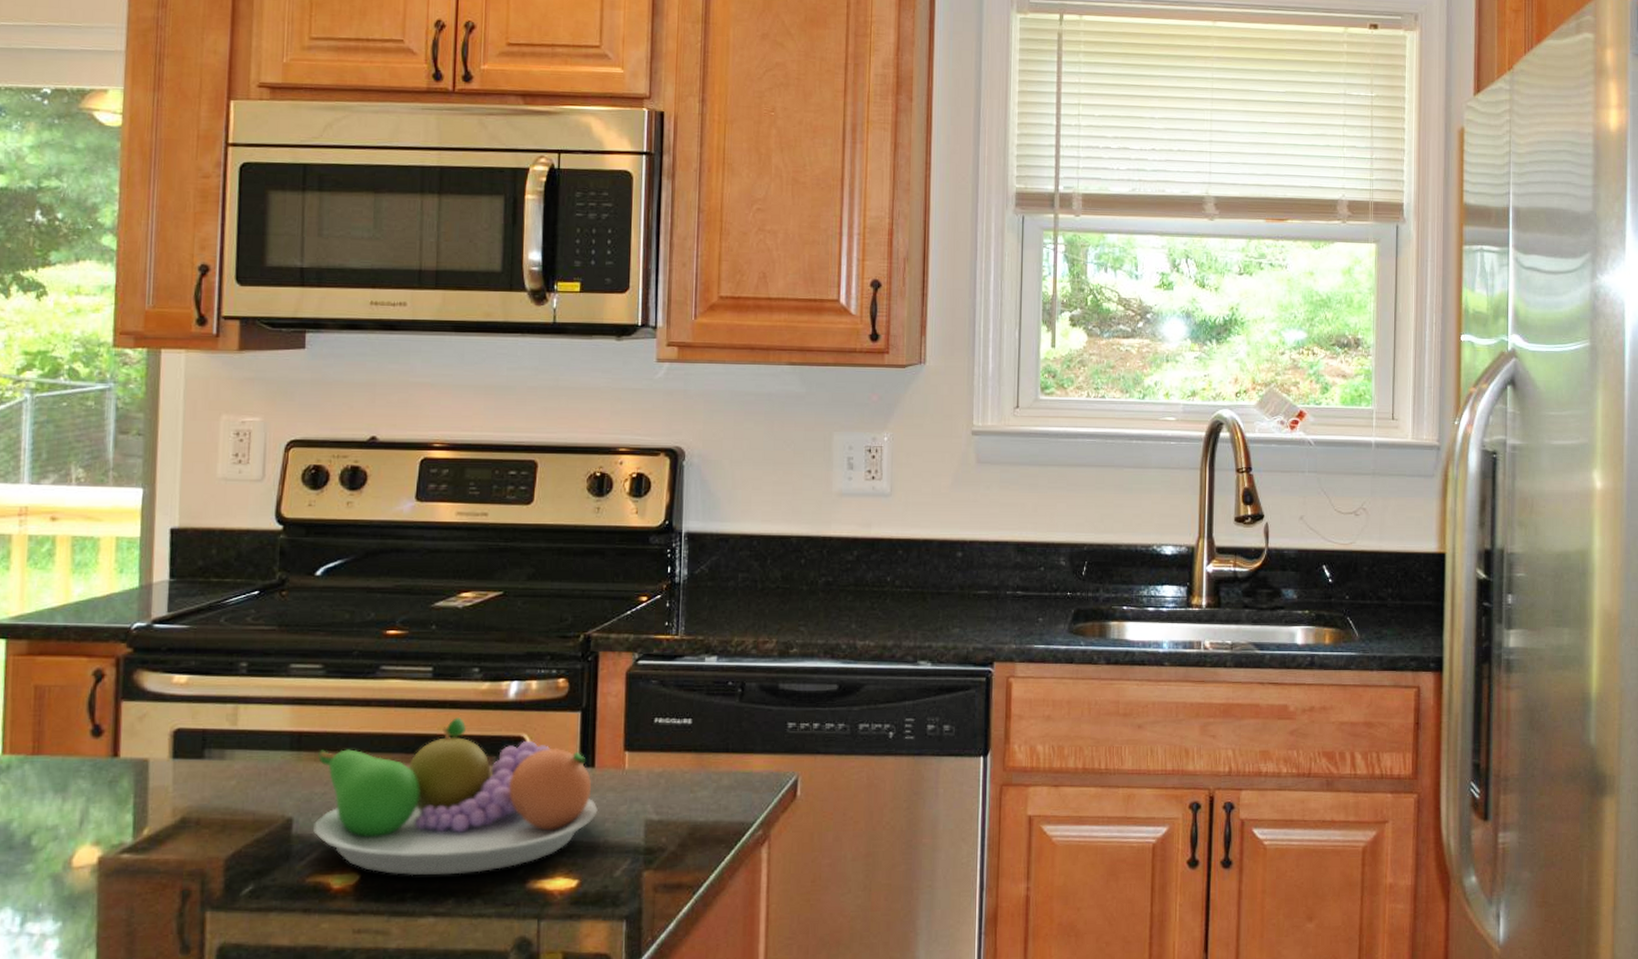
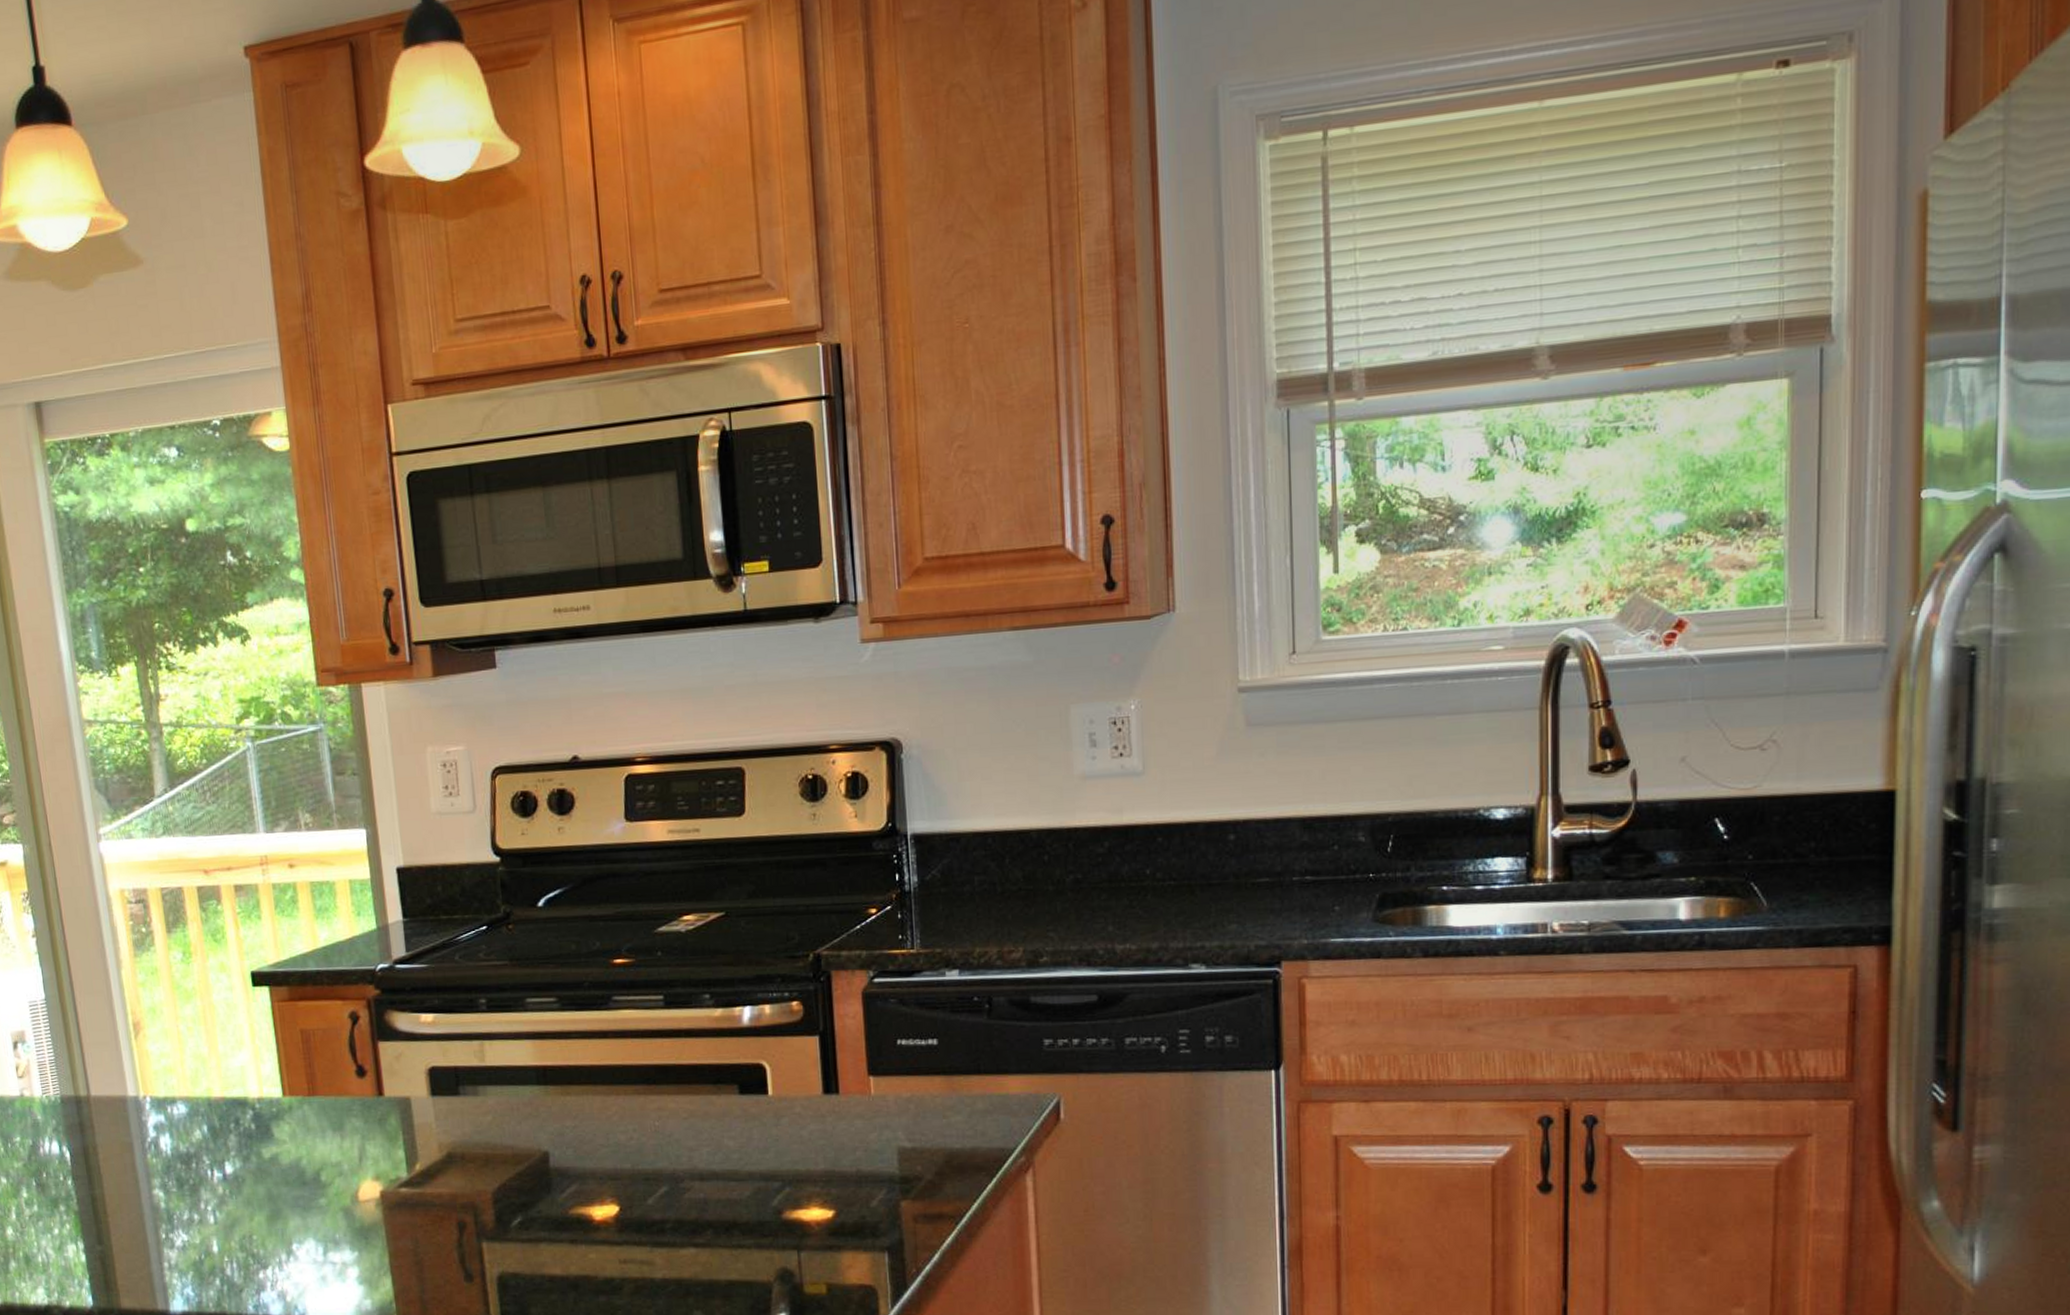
fruit bowl: present [313,717,598,876] -> none [564,1046,847,1208]

